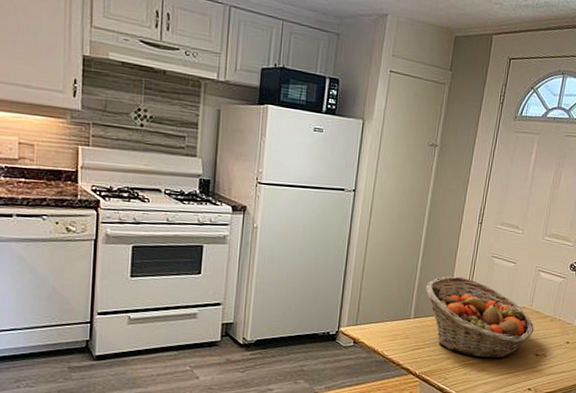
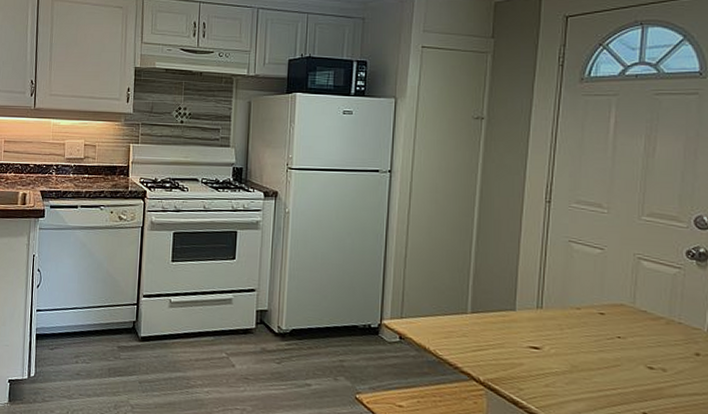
fruit basket: present [425,276,535,359] -> none [483,264,642,370]

